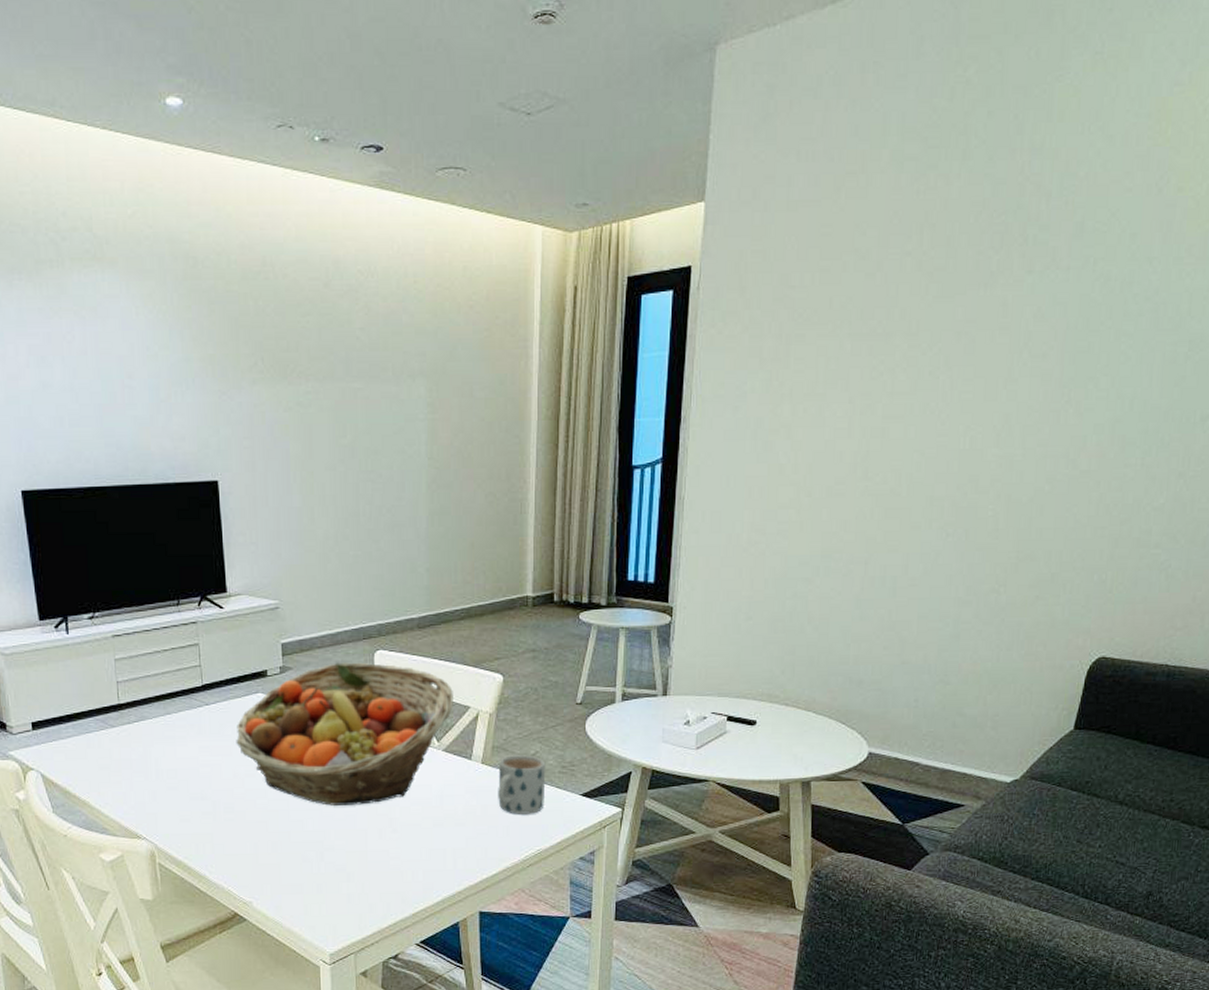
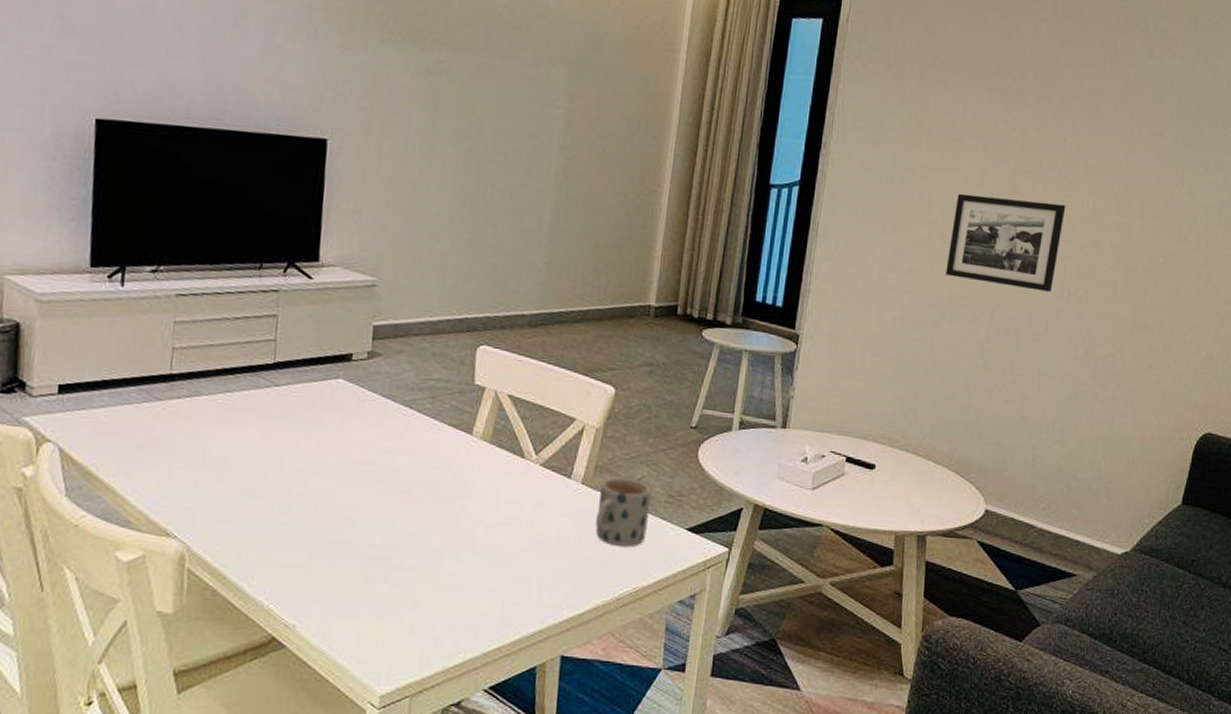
fruit basket: present [236,662,453,806] -> none [304,354,559,519]
picture frame: none [816,445,941,536] -> present [945,193,1066,292]

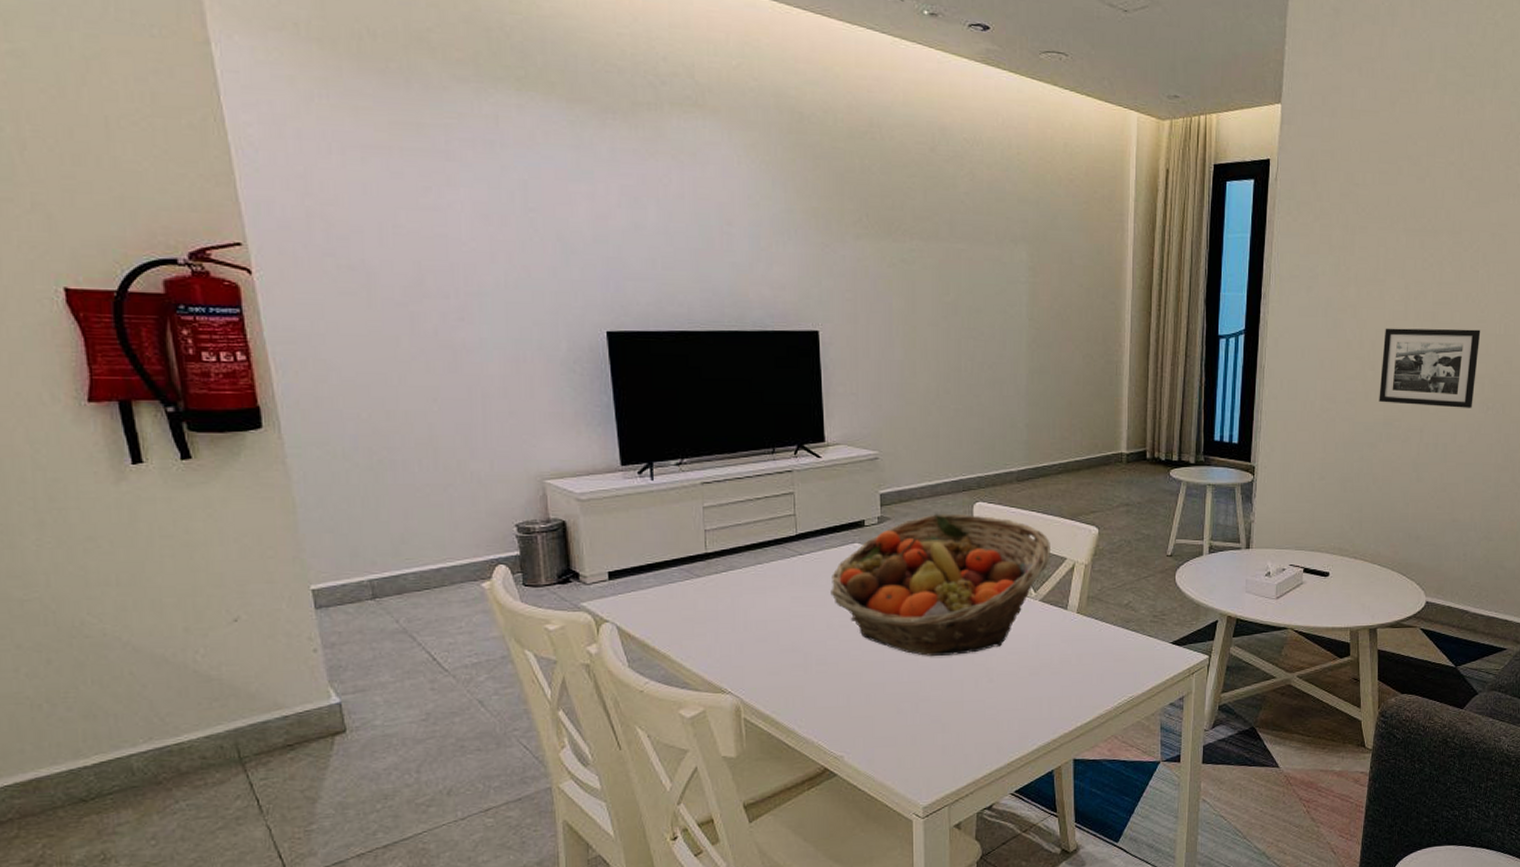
fruit basket: none [304,354,559,519] -> present [830,513,1050,656]
mug: present [595,477,652,547] -> none [1093,605,1138,663]

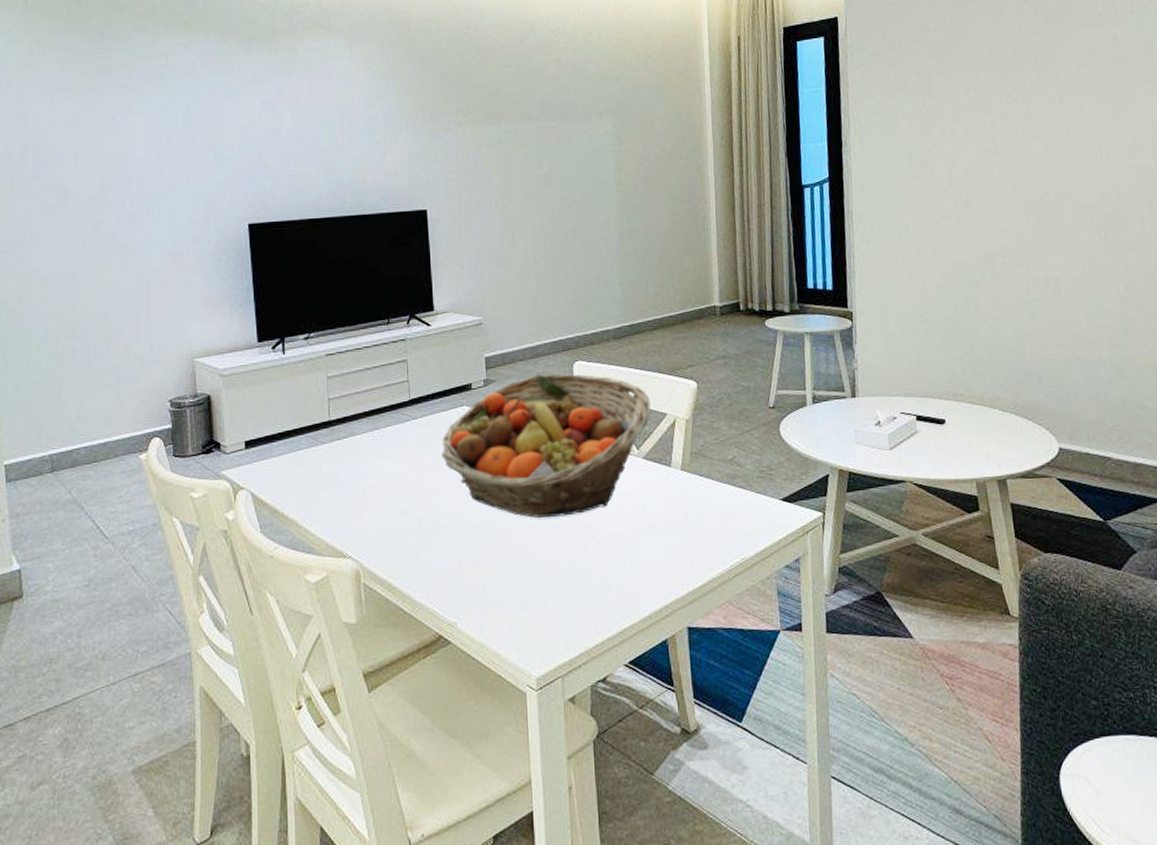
picture frame: present [1379,328,1481,408] -> none [975,158,1082,240]

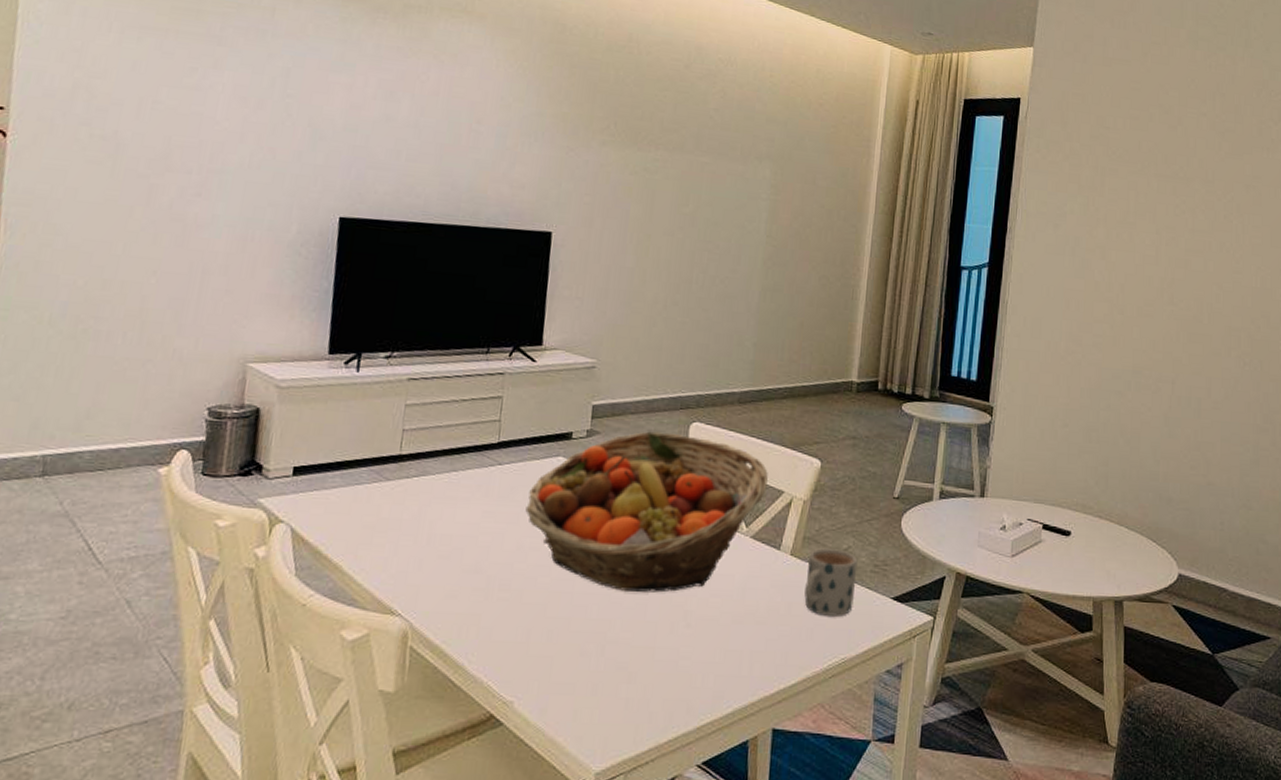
mug: none [698,460,746,522] -> present [804,548,858,617]

